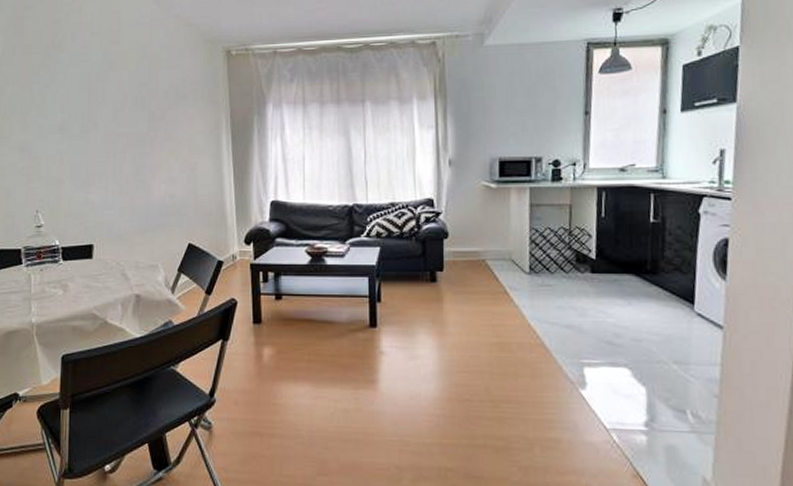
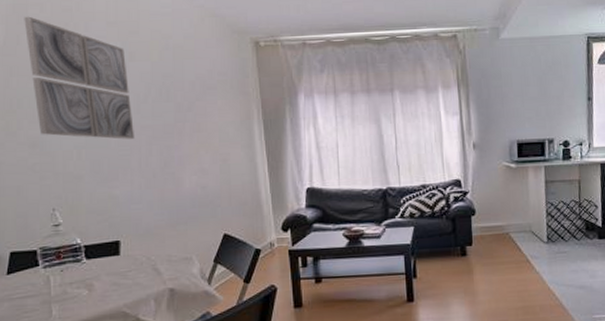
wall art: none [20,28,111,146] -> present [24,16,135,140]

